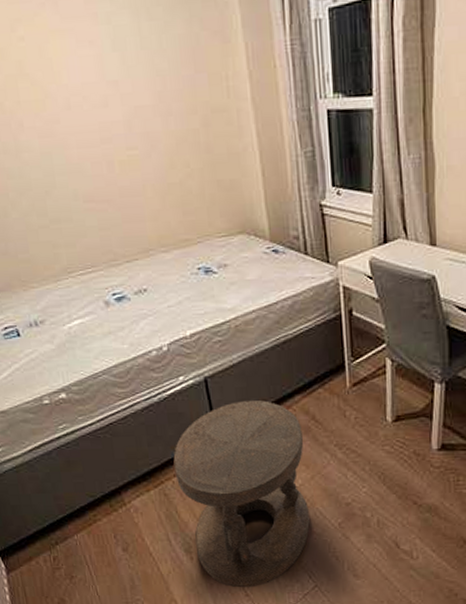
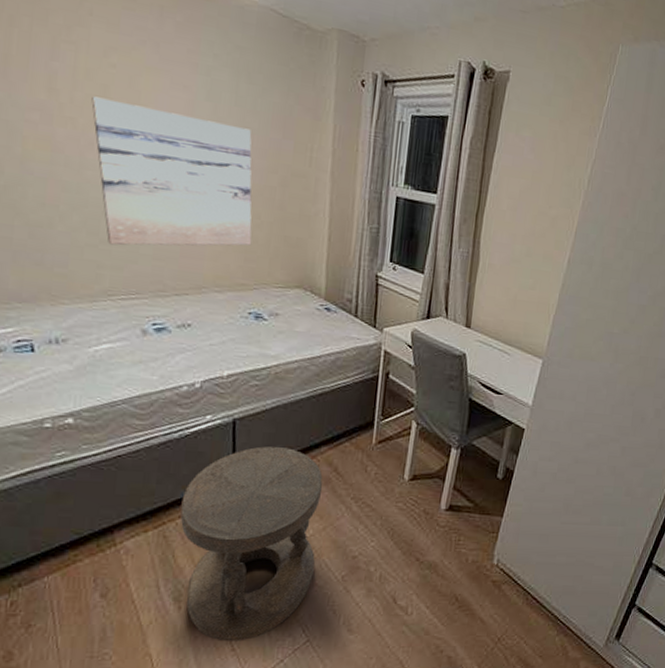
wall art: none [11,71,187,223] -> present [91,96,252,246]

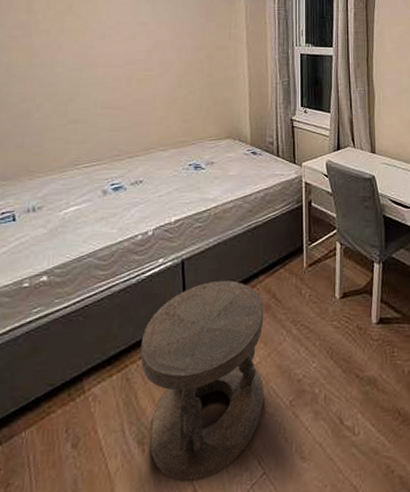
wall art: present [91,96,252,246] -> none [60,12,188,123]

